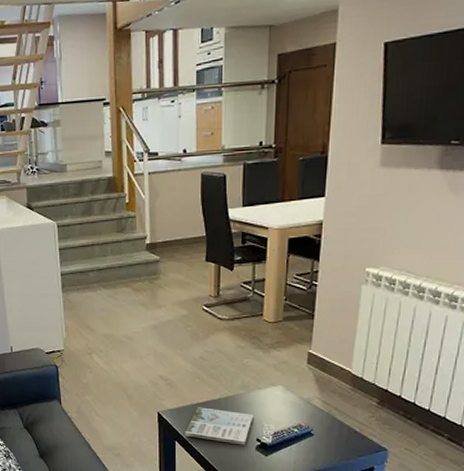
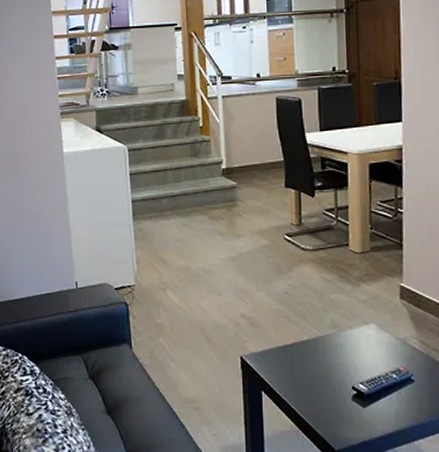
magazine: present [185,407,276,445] -> none [272,350,373,395]

